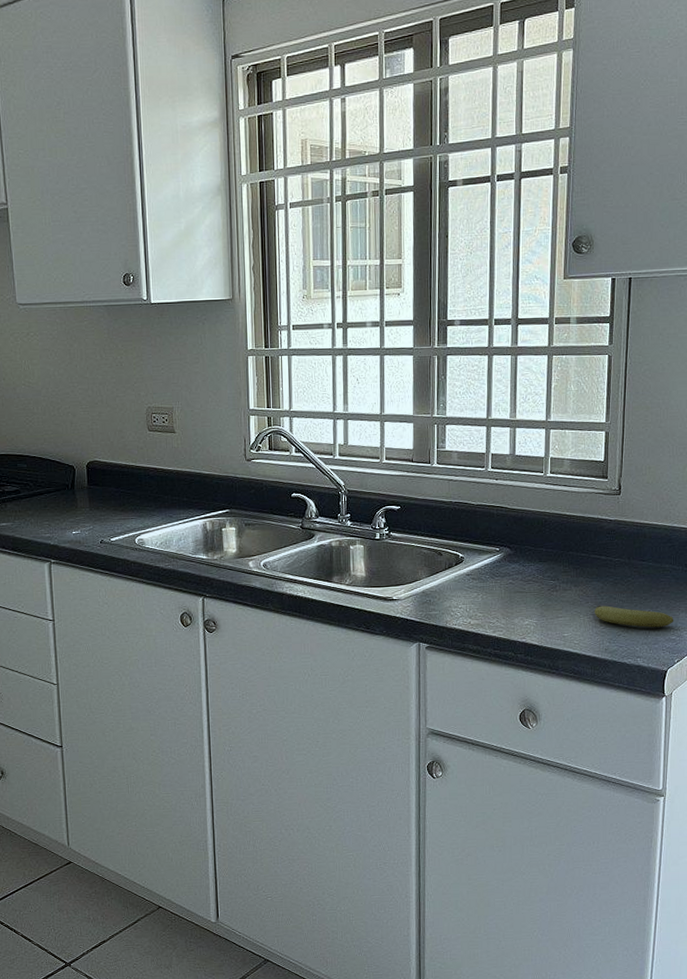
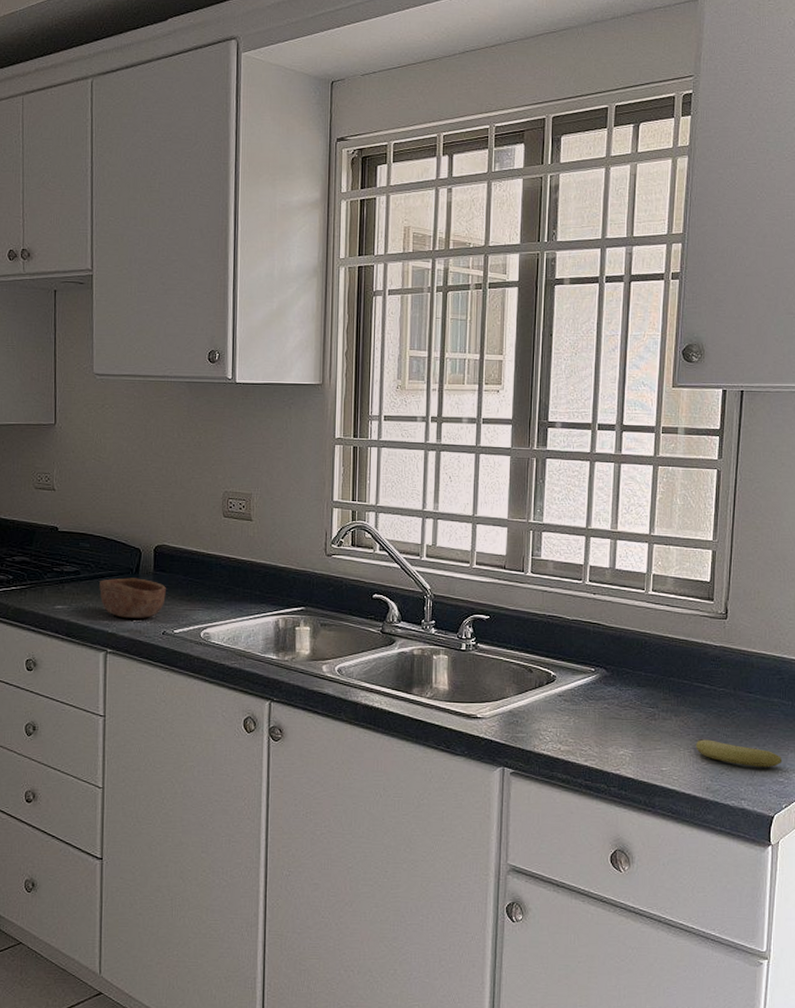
bowl: none [39,493,101,530] -> present [99,578,166,618]

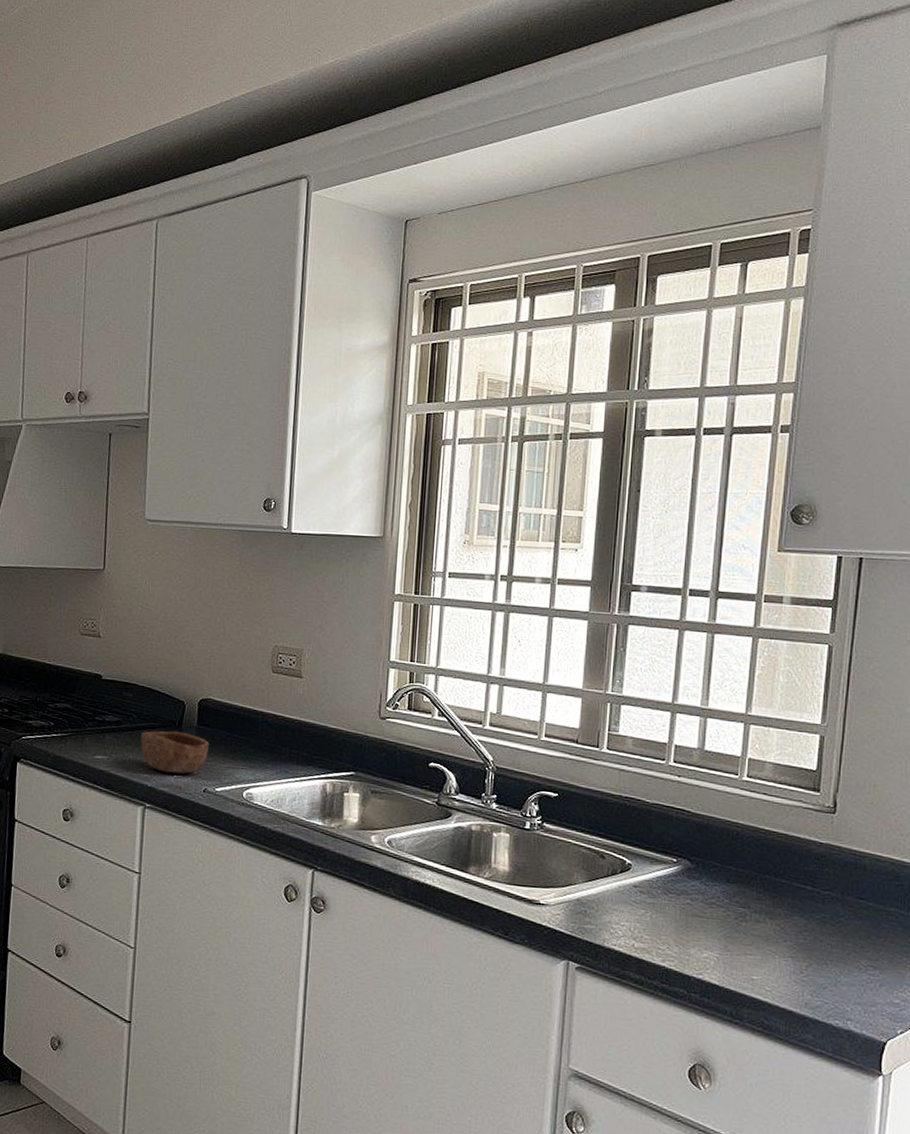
fruit: present [696,738,783,768] -> none [794,946,899,987]

